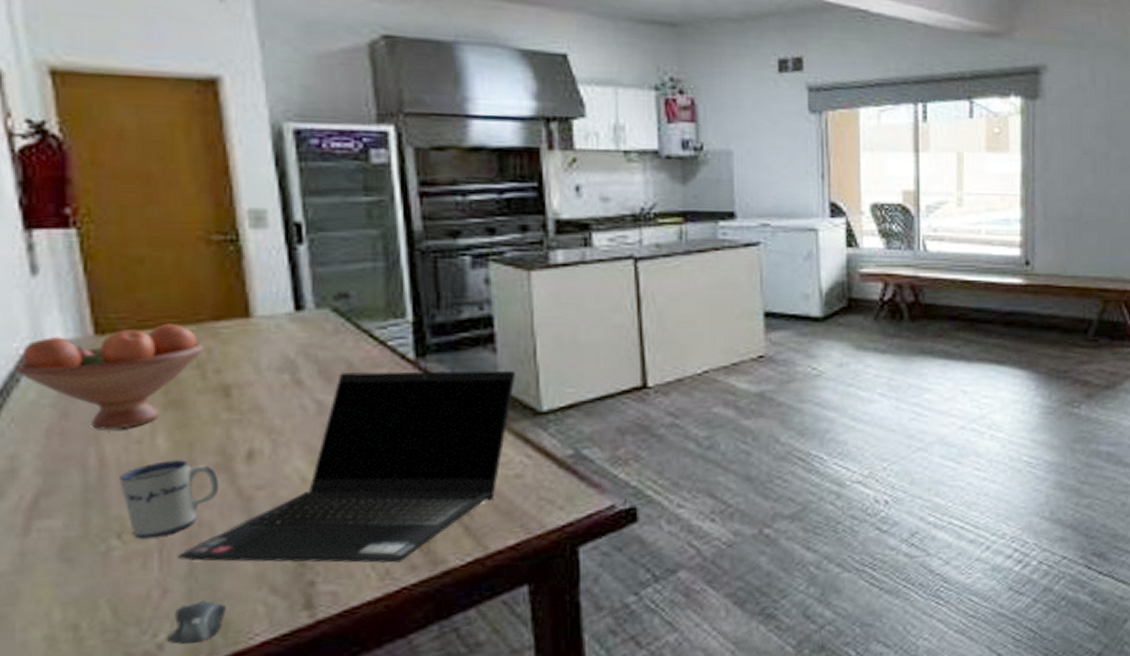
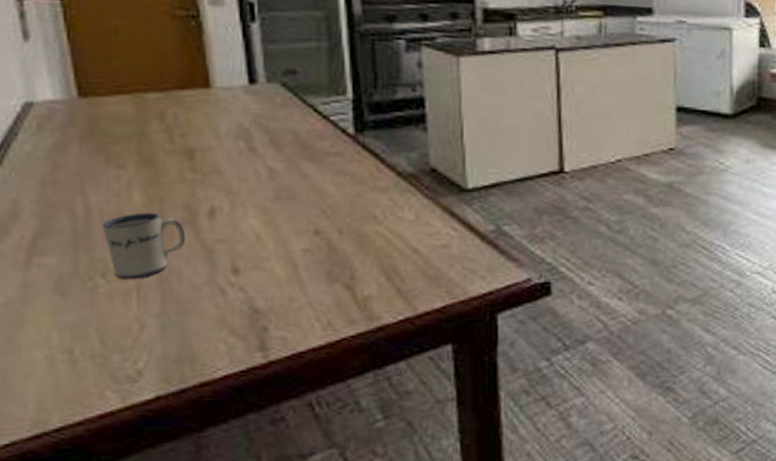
fruit bowl: present [15,323,204,430] -> none [14,89,171,183]
computer mouse: present [166,600,226,644] -> none [144,336,193,372]
laptop computer: present [176,370,515,563] -> none [151,143,444,316]

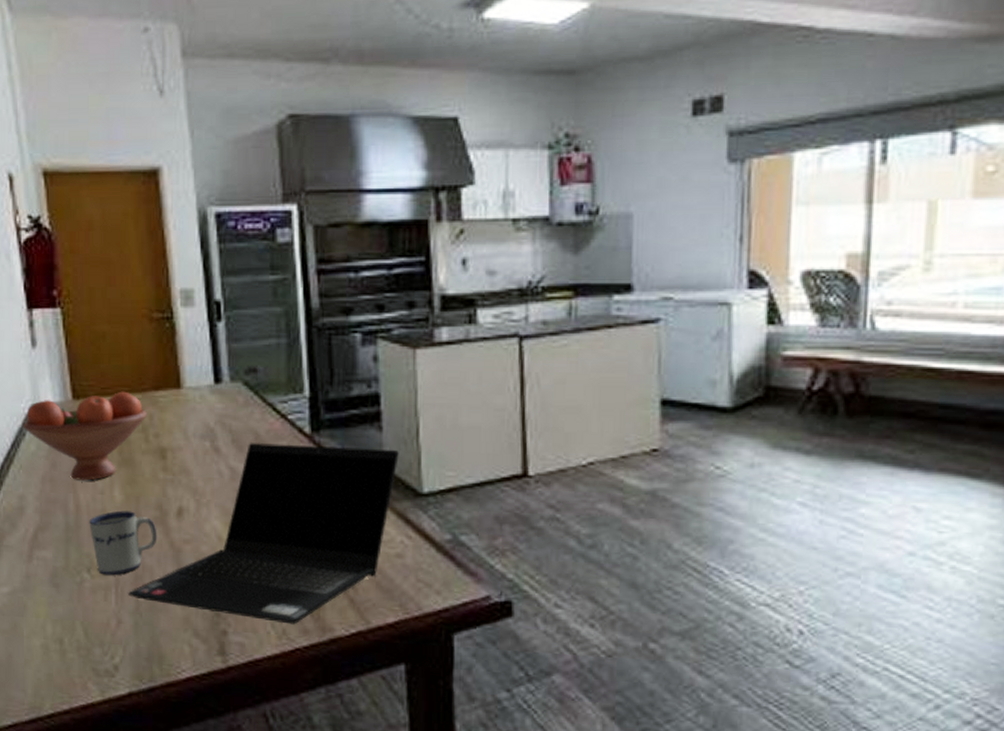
fruit bowl: none [14,89,171,183] -> present [23,391,147,481]
laptop computer: none [151,143,444,316] -> present [127,443,399,625]

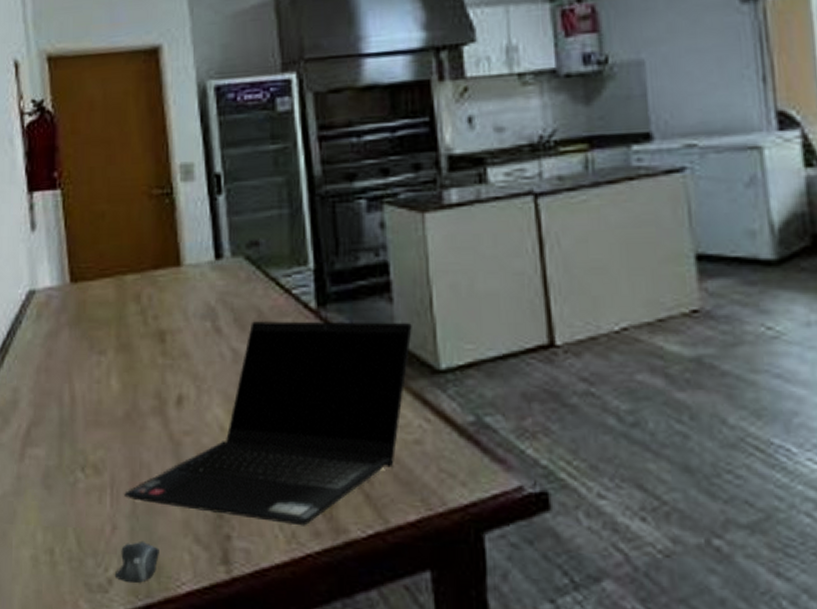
fruit bowl: present [23,391,147,481] -> none [19,271,146,369]
mug: present [89,510,157,576] -> none [84,401,156,474]
computer mouse: none [120,633,161,669] -> present [114,540,159,583]

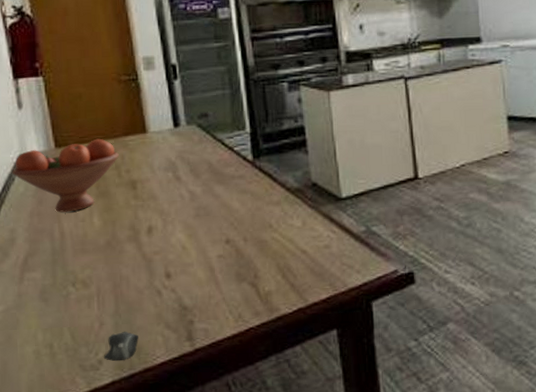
fruit bowl: none [19,271,146,369] -> present [12,138,119,213]
laptop computer: present [123,321,412,526] -> none [107,167,322,309]

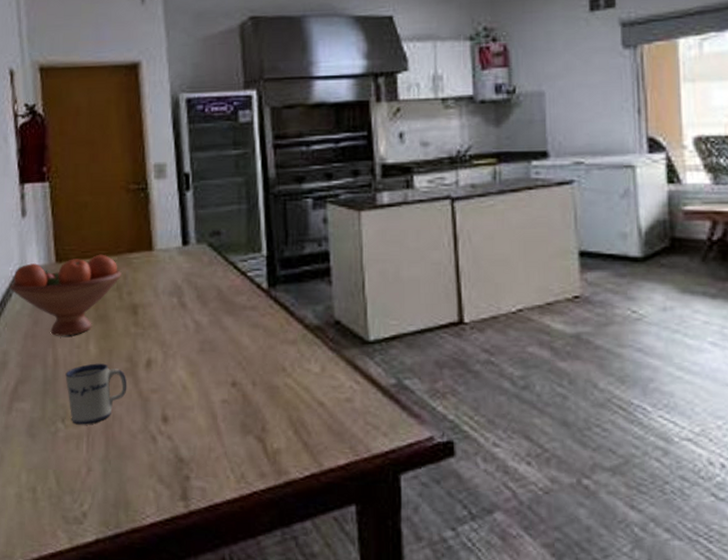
mug: none [72,233,132,287] -> present [65,363,127,425]
computer mouse: present [103,331,138,361] -> none [88,480,128,516]

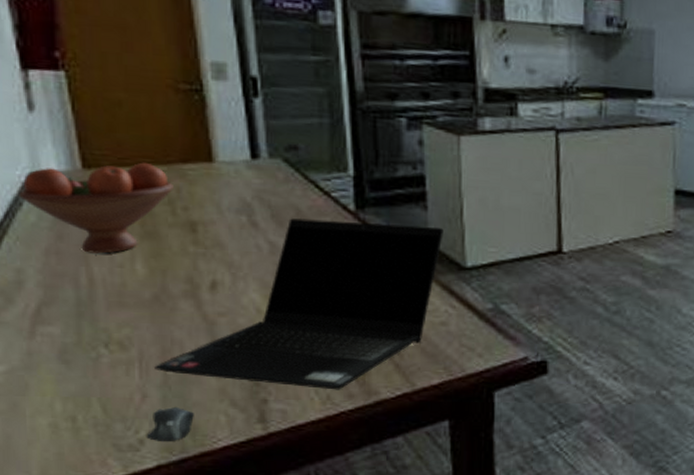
mug: present [65,363,127,425] -> none [106,284,188,350]
computer mouse: none [88,480,128,516] -> present [146,406,194,441]
laptop computer: none [97,298,347,469] -> present [153,218,444,390]

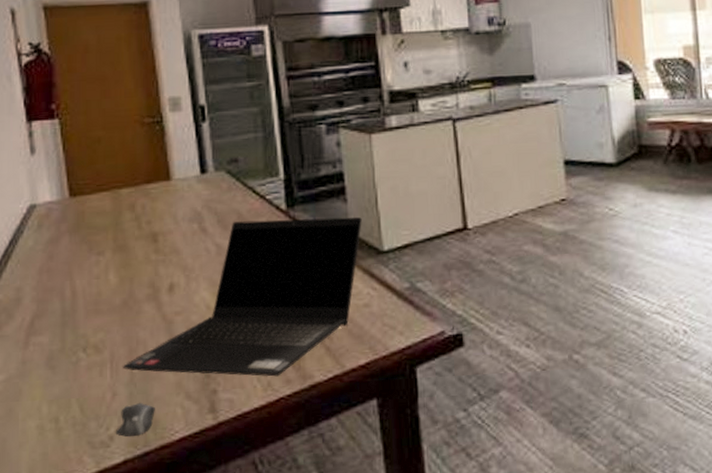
fruit bowl: present [19,162,174,254] -> none [21,186,140,269]

